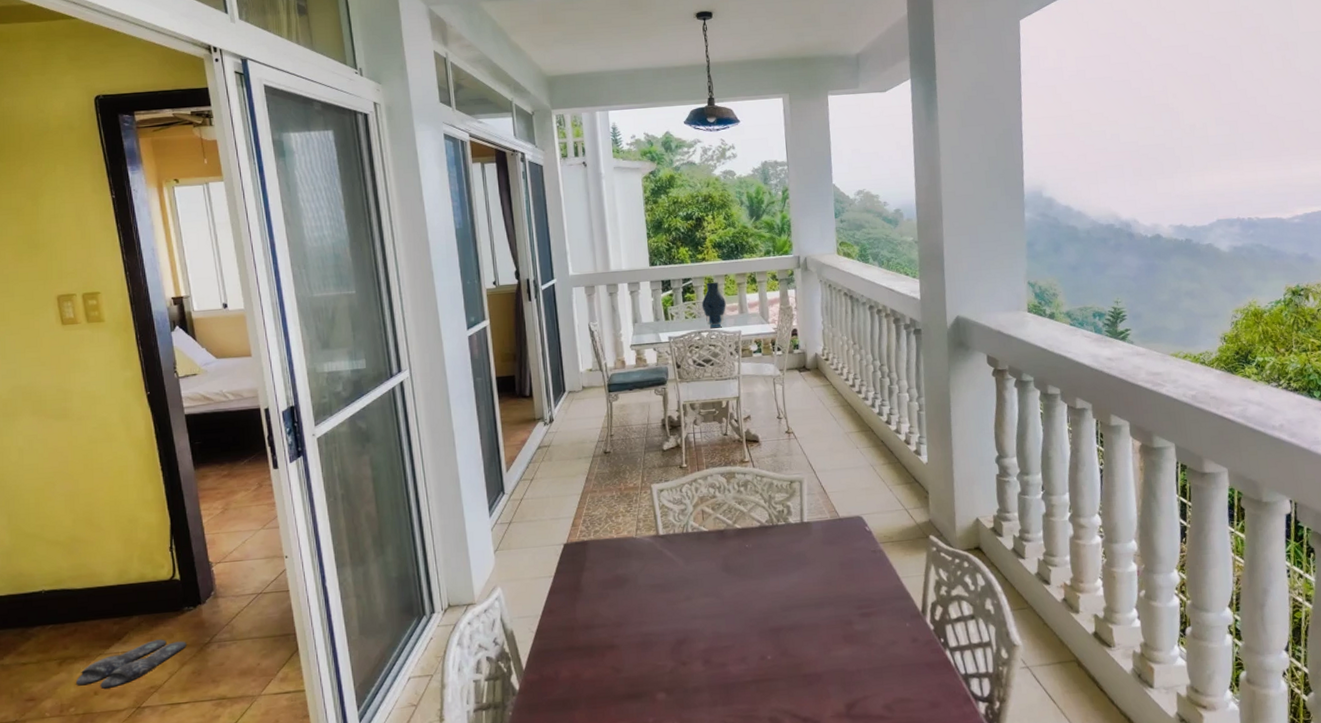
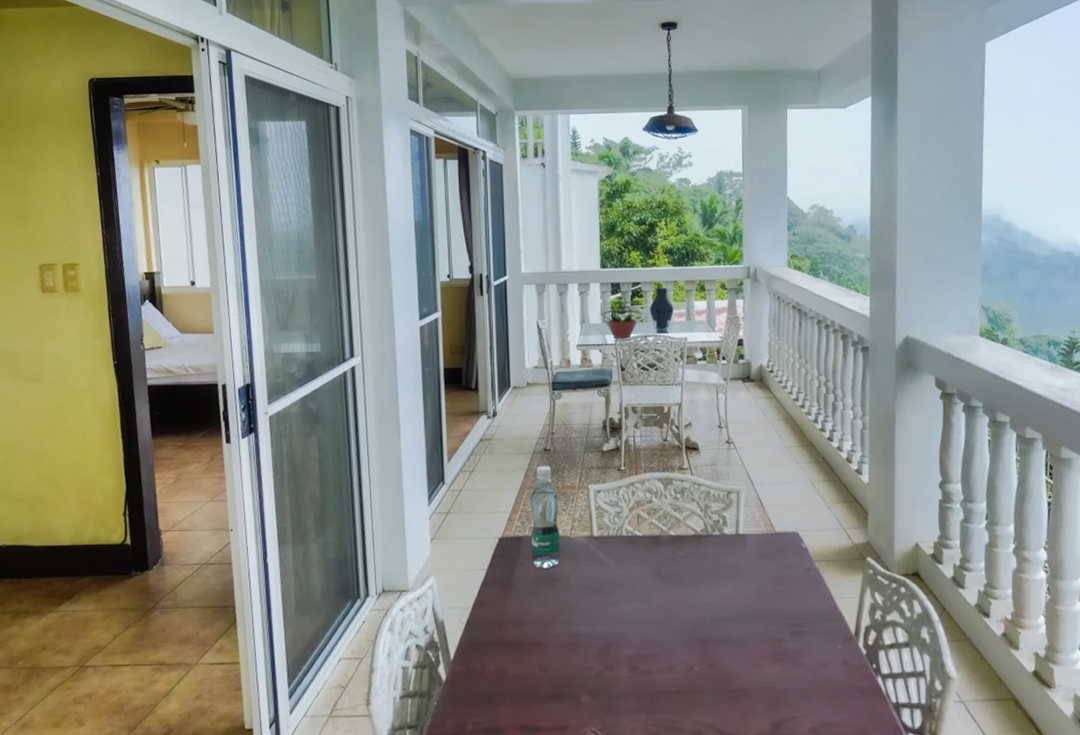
slippers: present [76,639,187,689] -> none [27,601,132,645]
bottle: none [593,468,627,571] -> present [530,465,560,569]
potted flower: none [651,293,695,336] -> present [599,296,642,338]

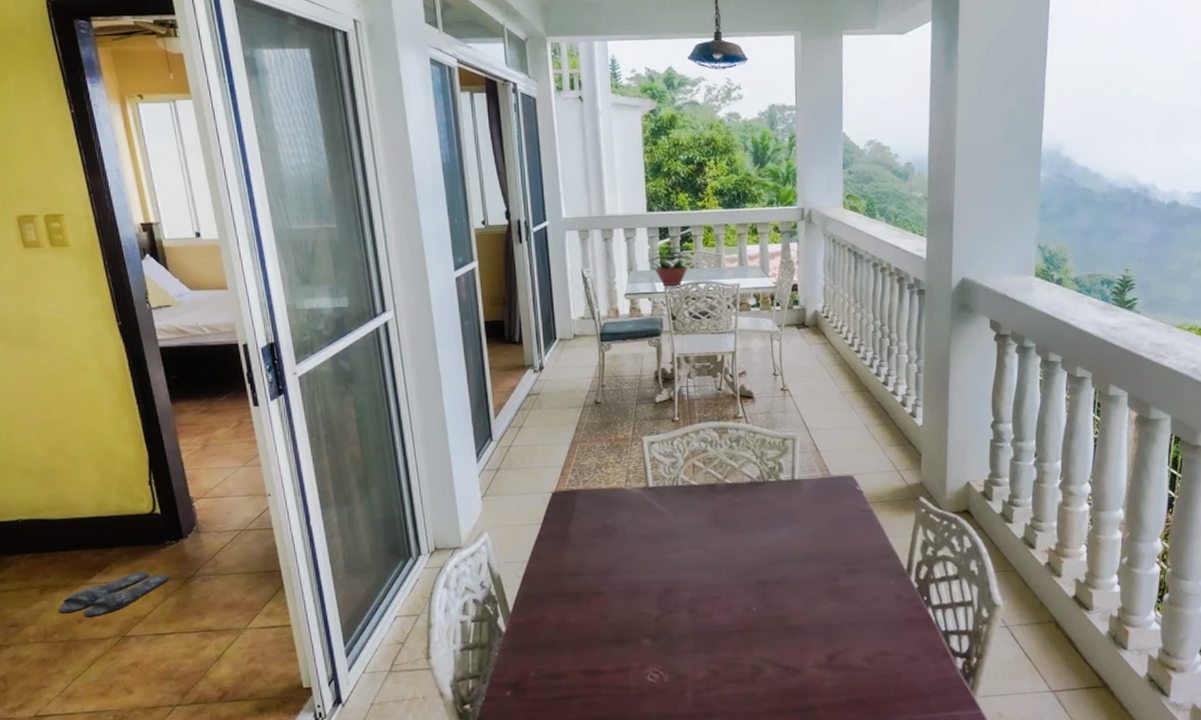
slippers: none [27,601,132,645] -> present [59,571,170,617]
bottle: present [530,465,560,569] -> none [582,418,616,521]
vase: present [649,287,674,334] -> none [700,231,725,280]

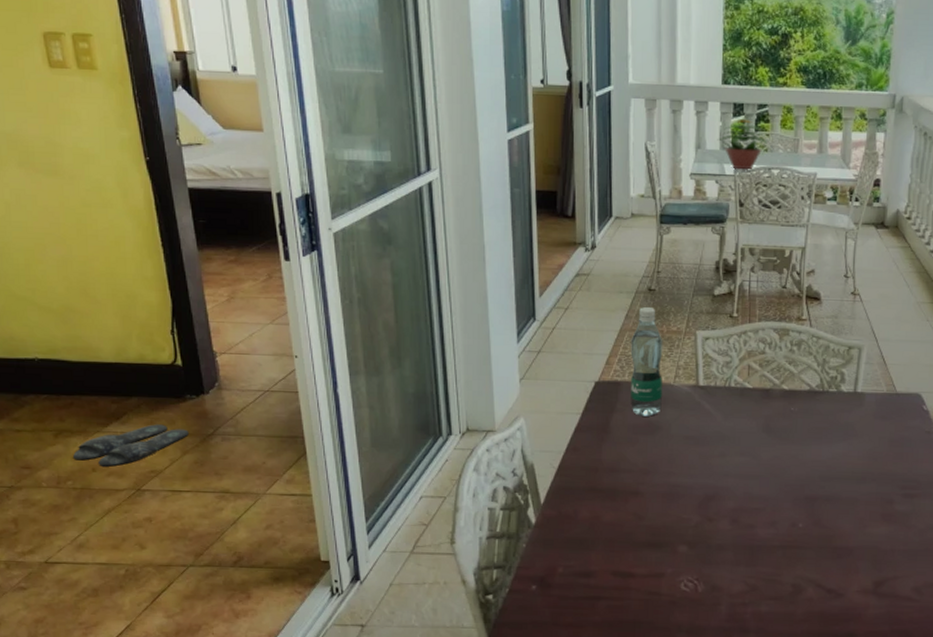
bottle: none [582,418,616,521] -> present [630,306,663,417]

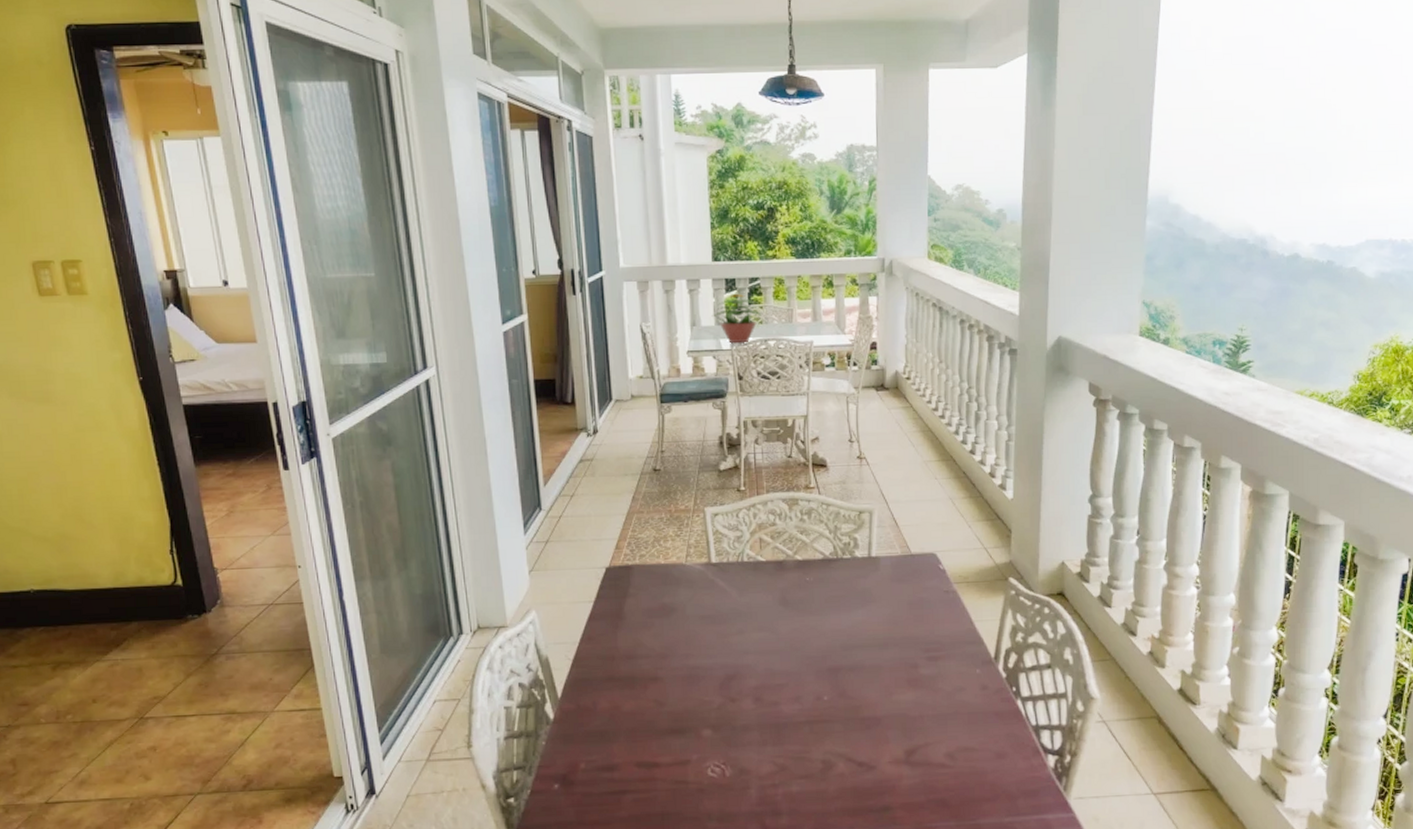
slippers: present [73,424,189,467] -> none [72,648,192,697]
bottle: present [630,306,663,417] -> none [639,487,675,599]

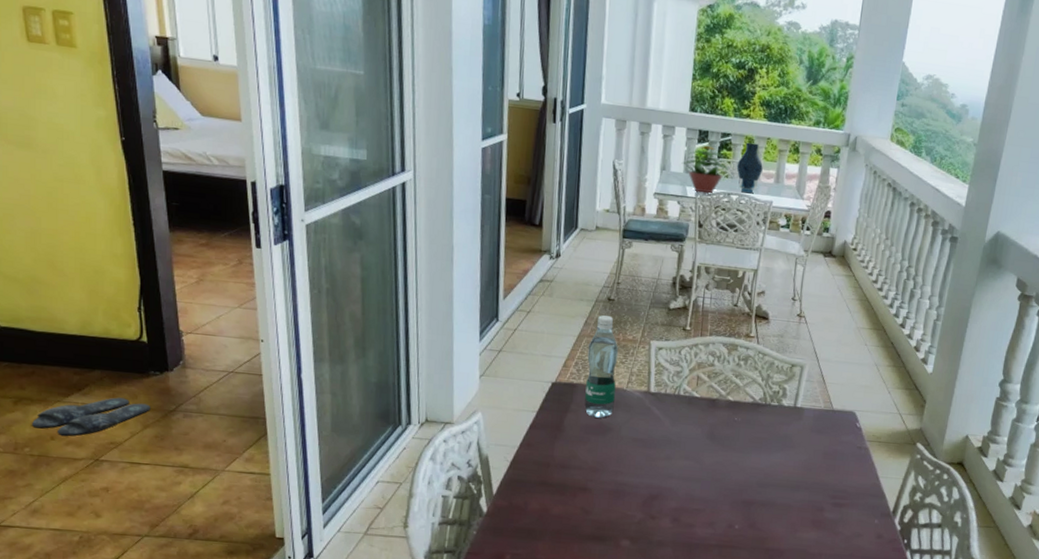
slippers: none [72,648,192,697] -> present [32,397,151,436]
bottle: none [639,487,675,599] -> present [584,315,619,418]
vase: none [769,283,798,337] -> present [736,142,763,194]

